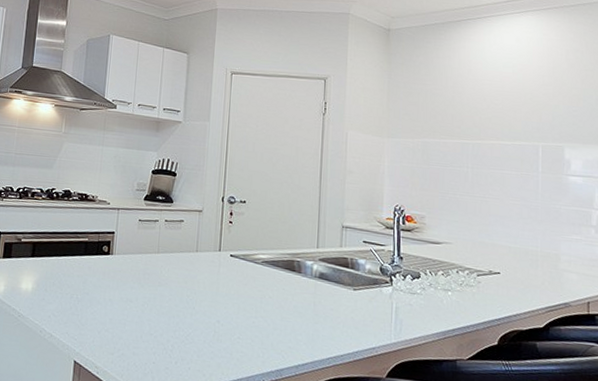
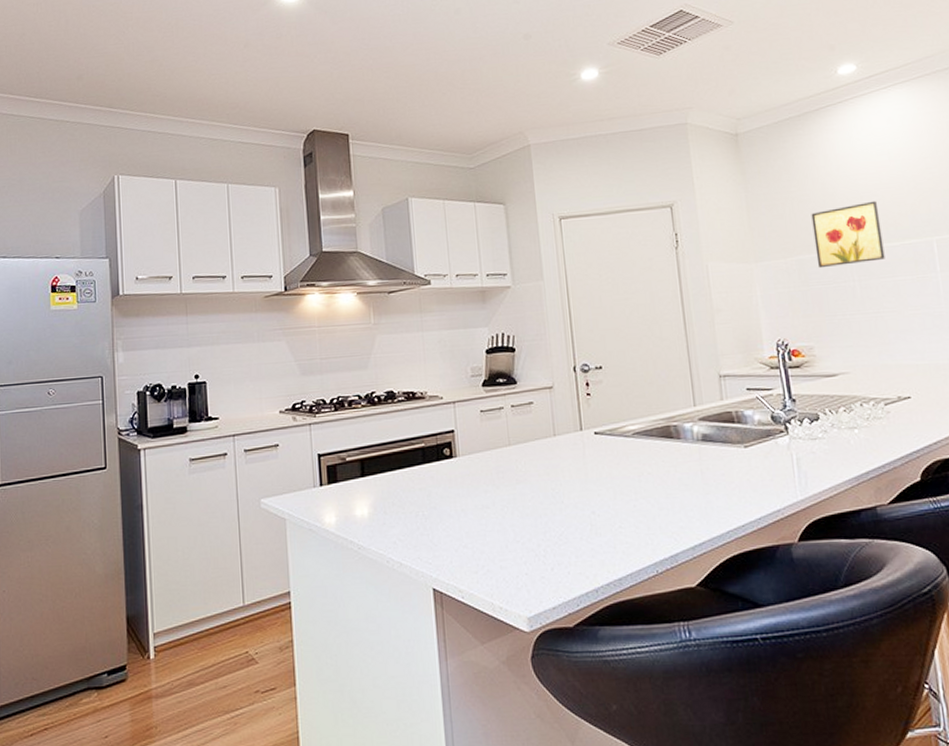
wall art: none [439,104,498,154] -> present [811,200,885,269]

